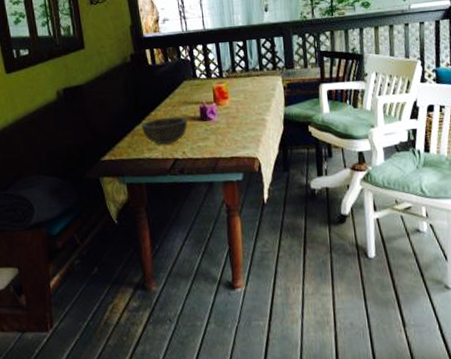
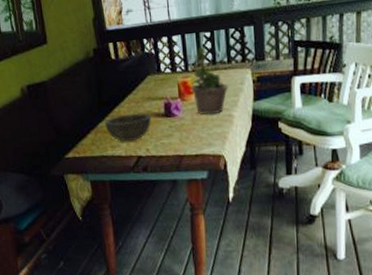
potted plant: none [225,54,261,119] -> present [191,46,229,115]

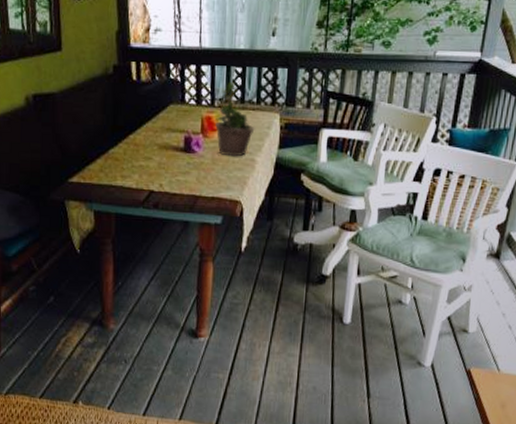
bowl: present [104,113,151,142] -> none [116,143,168,174]

